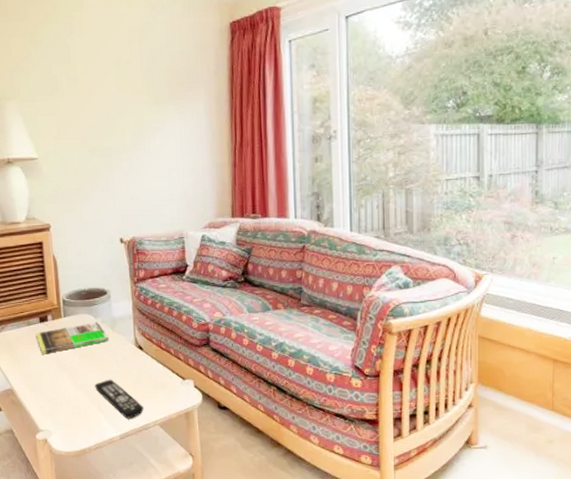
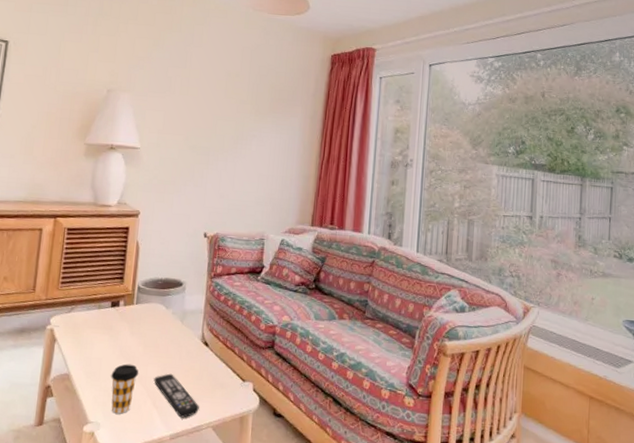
magazine: present [35,321,109,355] -> none [104,312,177,341]
coffee cup: none [52,374,80,421] -> present [111,364,139,414]

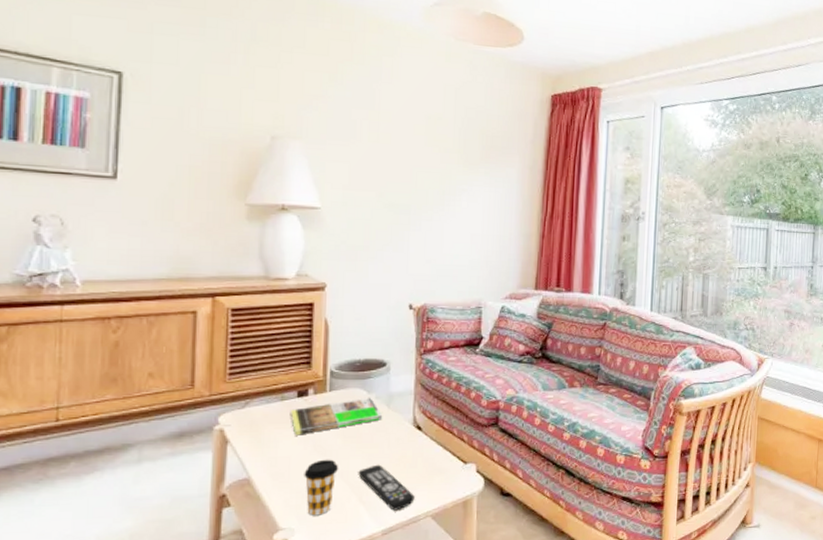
magazine: none [104,312,177,341] -> present [289,397,383,436]

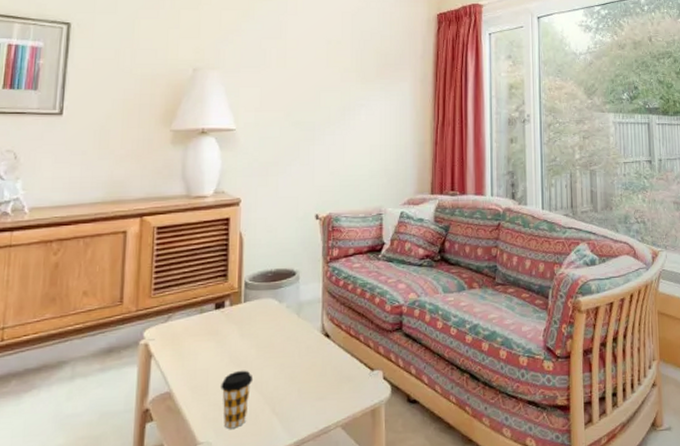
magazine: present [289,397,383,436] -> none [208,306,293,348]
remote control: present [358,464,415,511] -> none [271,374,325,422]

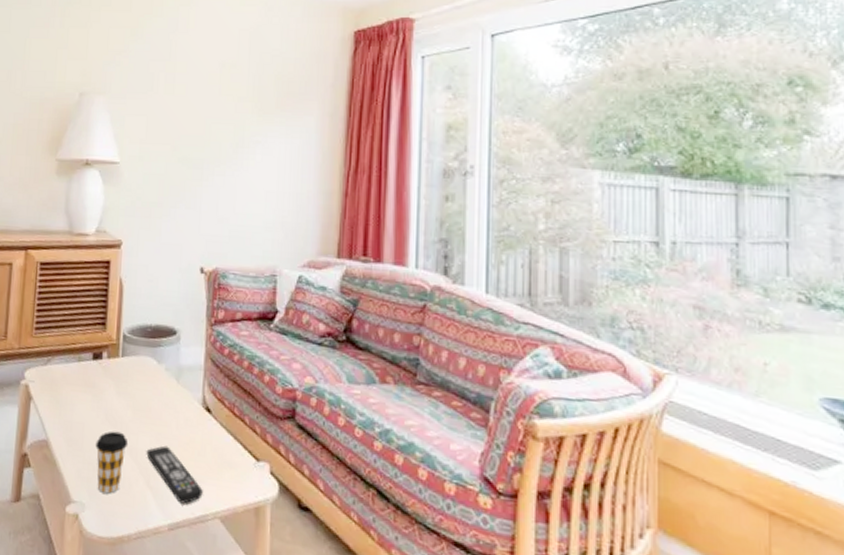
remote control: none [271,374,325,422] -> present [146,445,203,504]

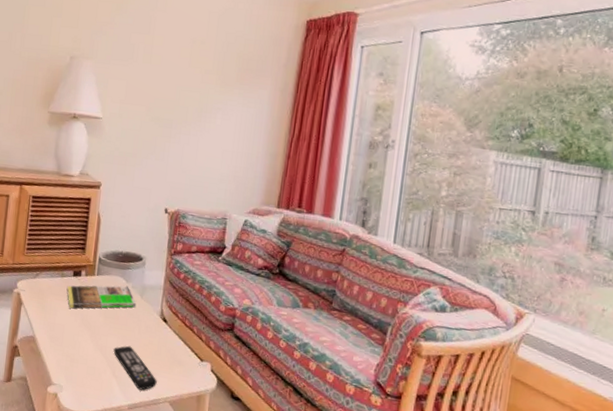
magazine: none [85,367,172,401] -> present [66,285,137,309]
coffee cup: present [95,431,129,494] -> none [73,332,100,380]

